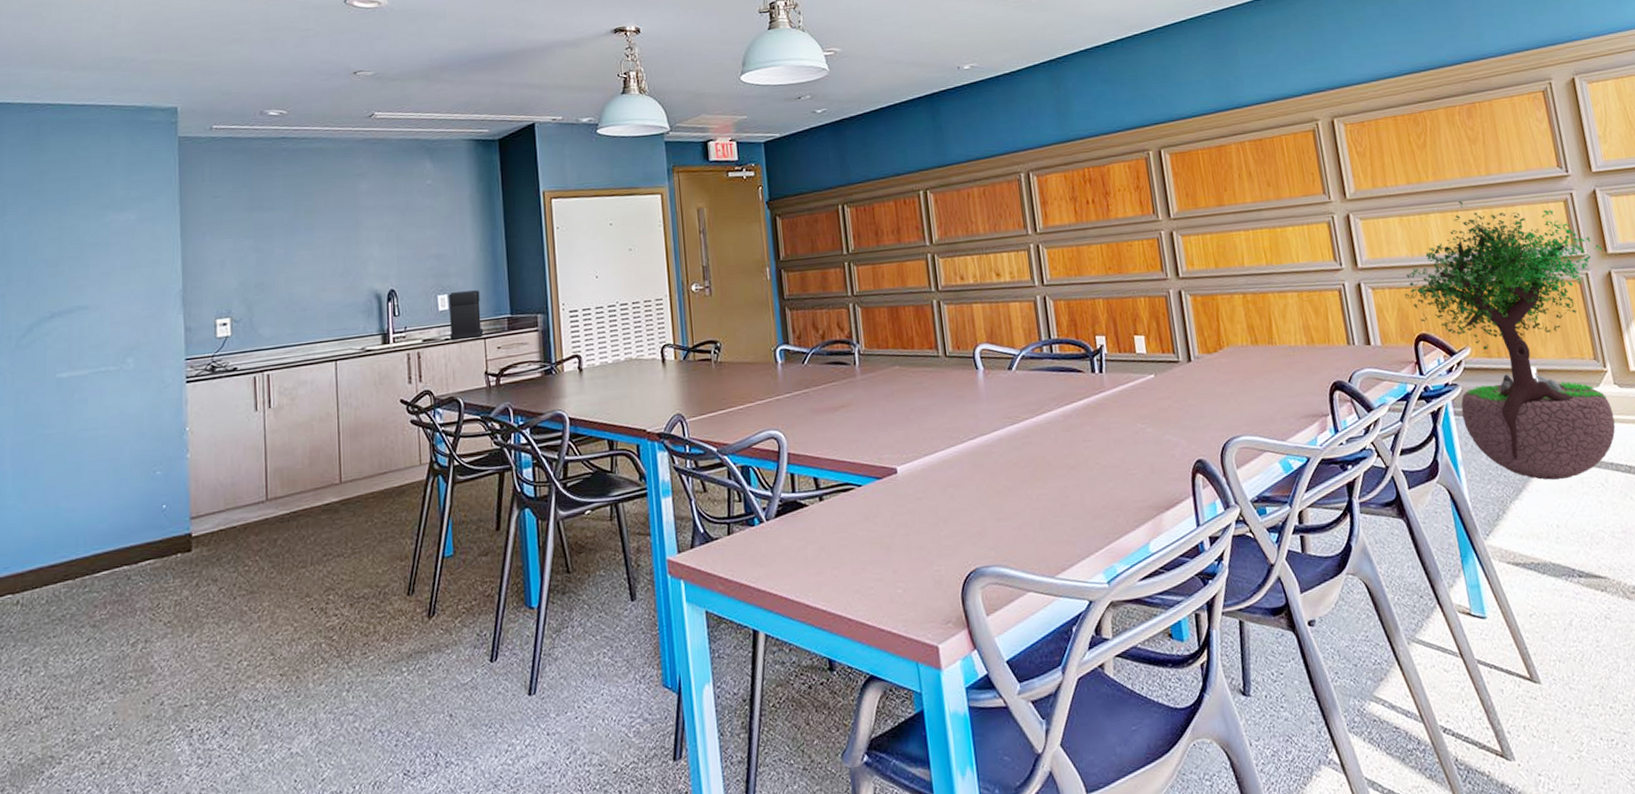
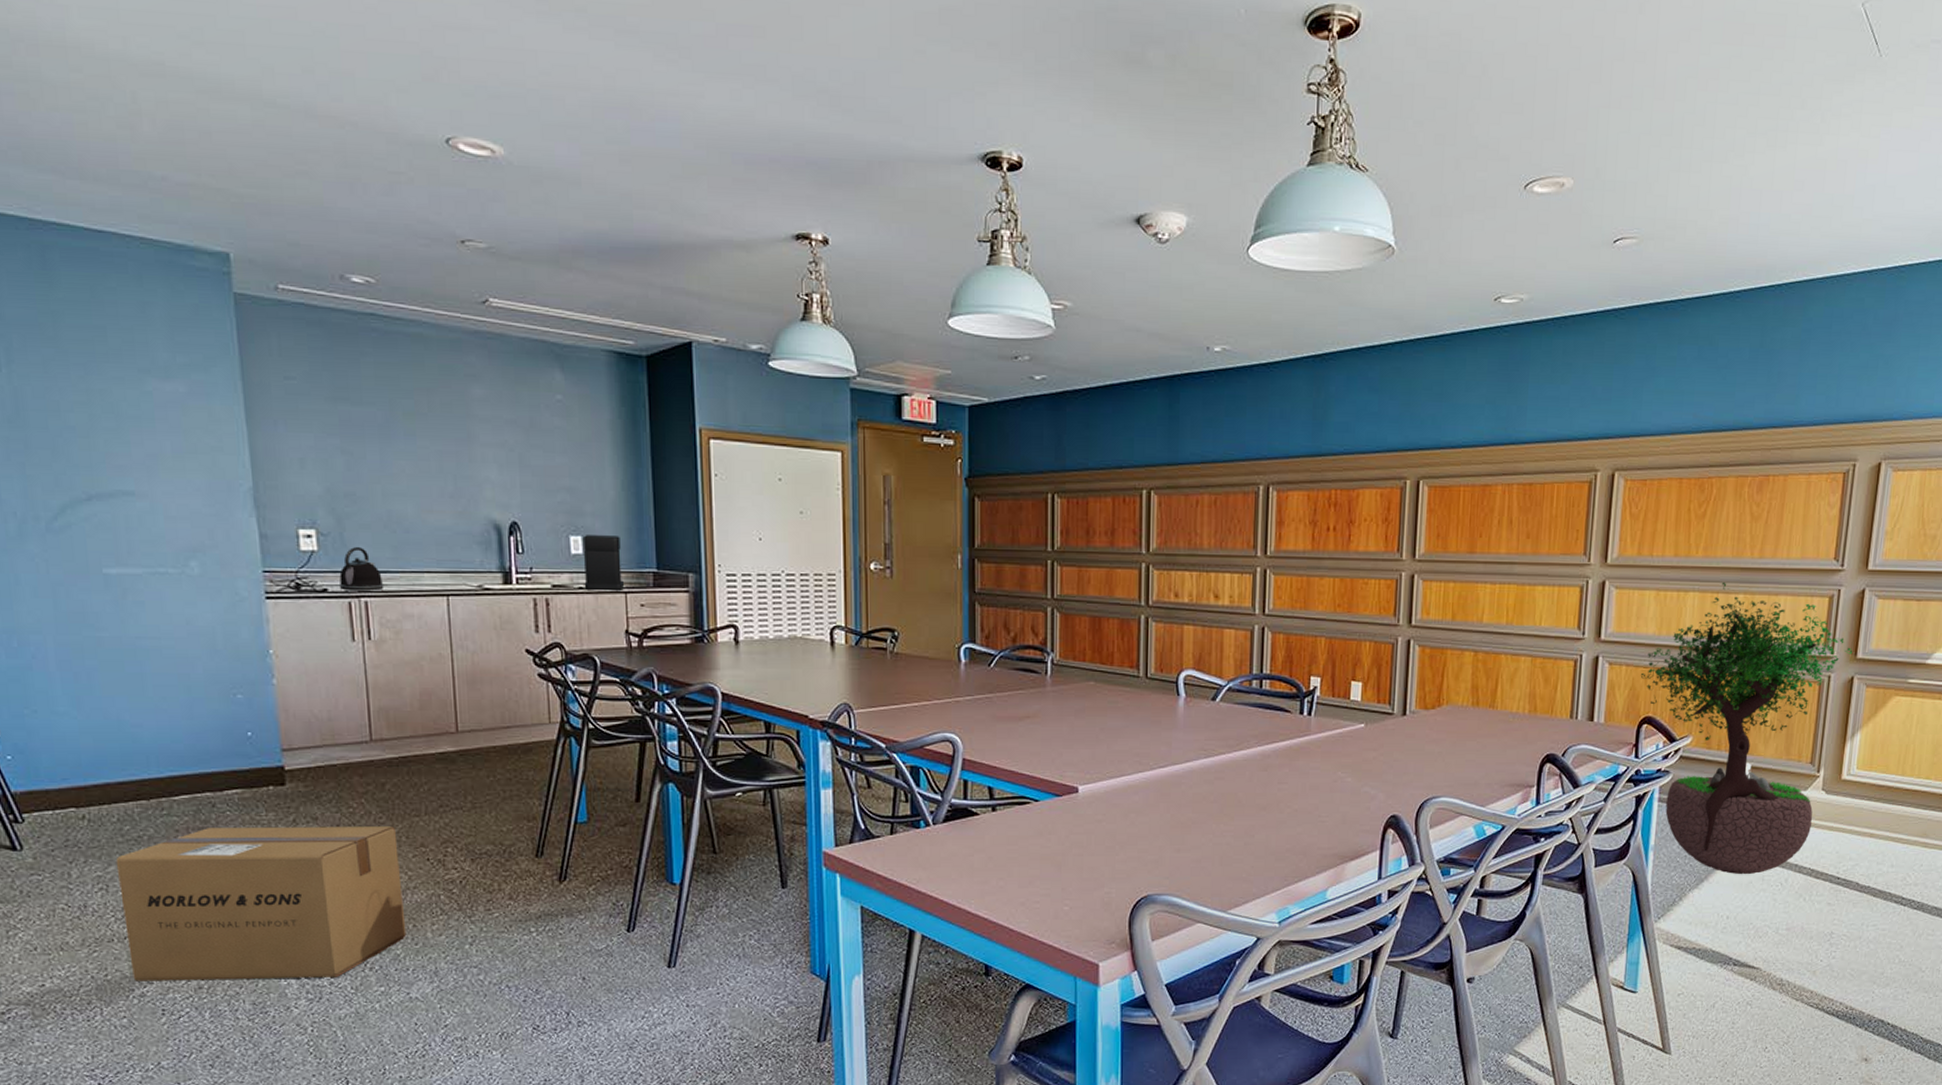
box: none [40,580,290,763] -> present [115,826,407,981]
kettle: none [246,327,284,368] -> present [338,546,384,591]

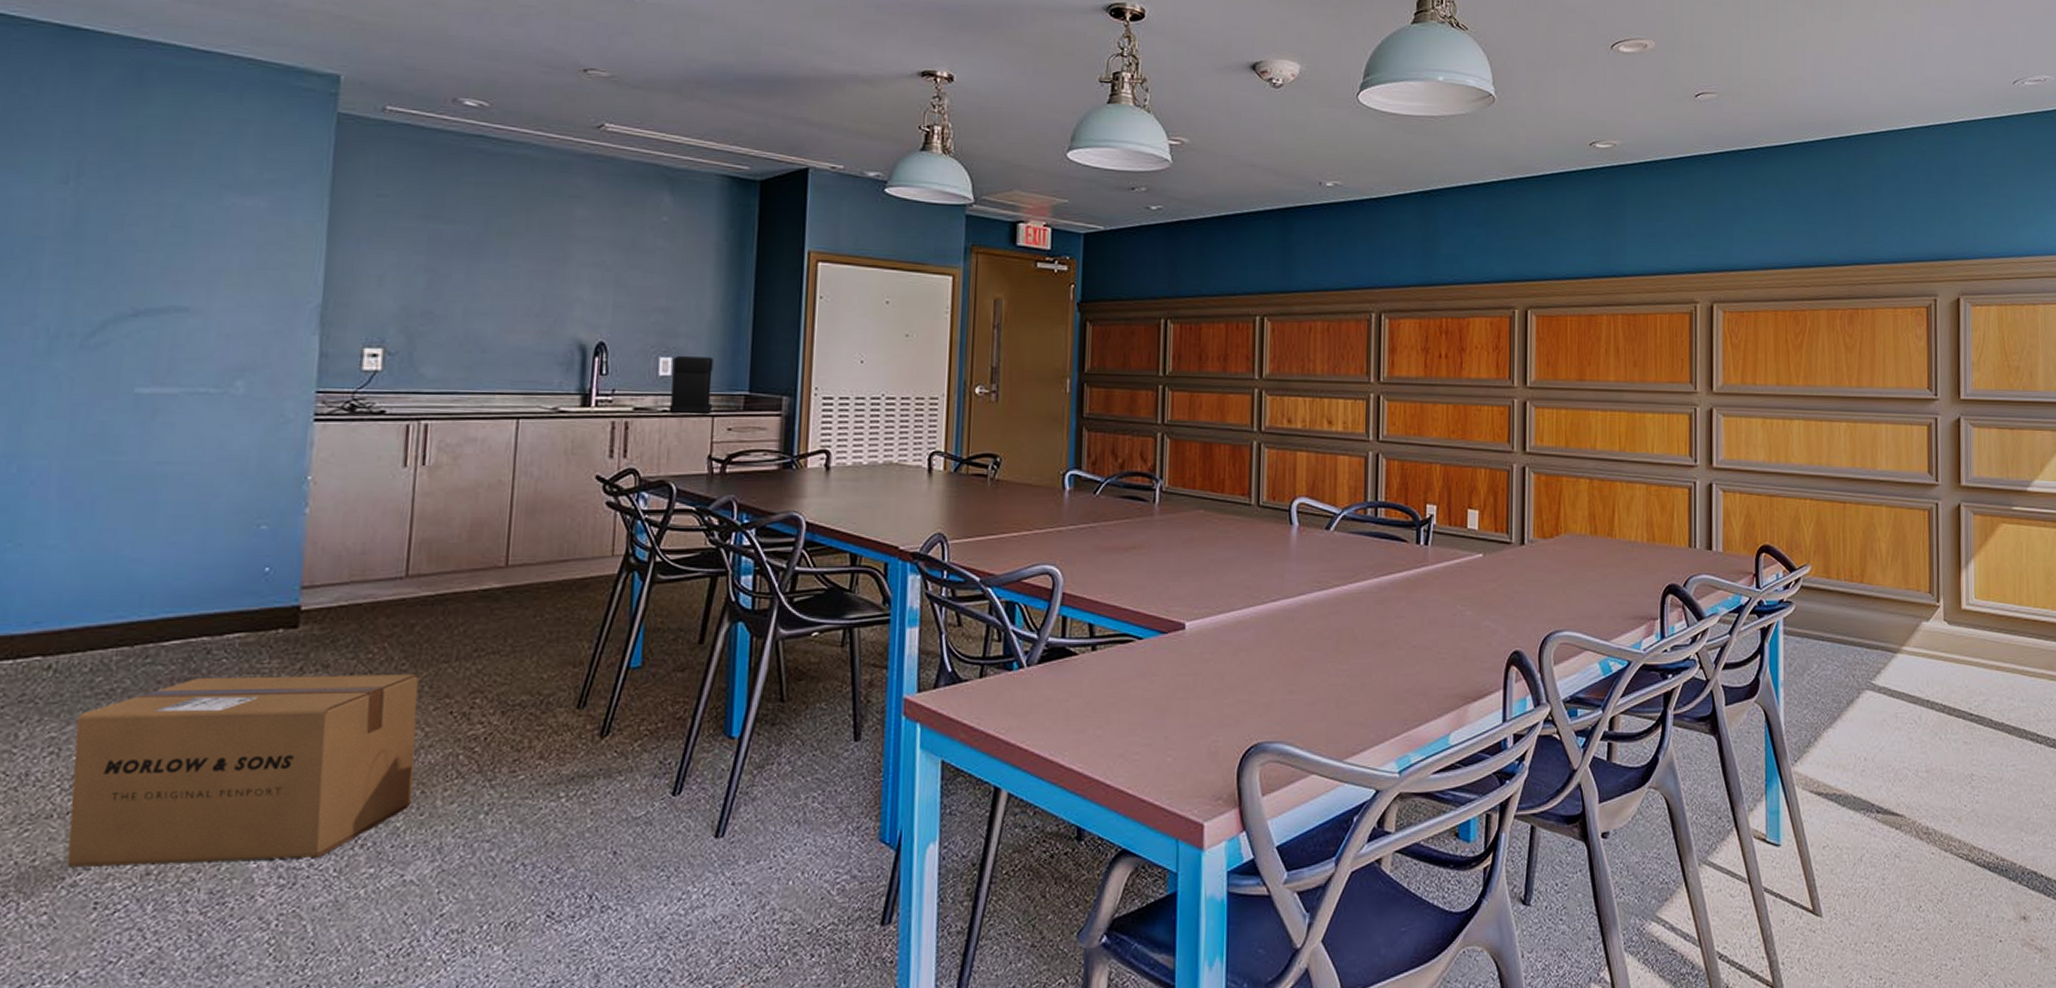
kettle: present [338,546,384,591] -> none [398,366,450,414]
potted tree: present [1640,581,1853,875] -> none [1754,410,1956,712]

